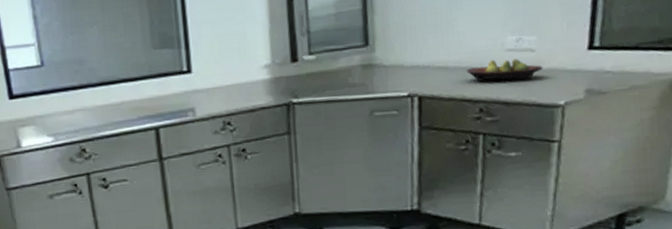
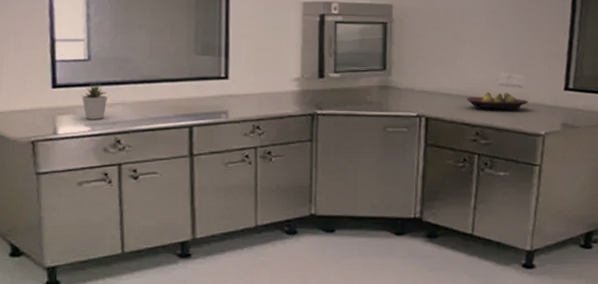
potted plant: none [40,90,67,129] -> present [82,83,108,119]

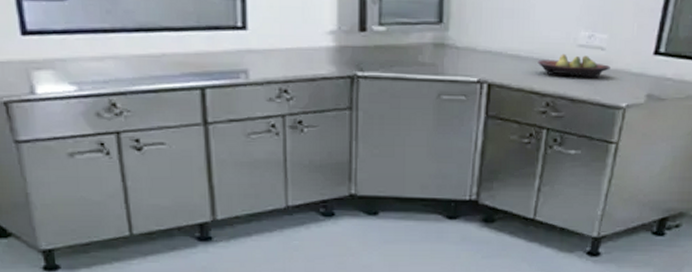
potted plant: present [82,83,108,119] -> none [61,30,96,77]

